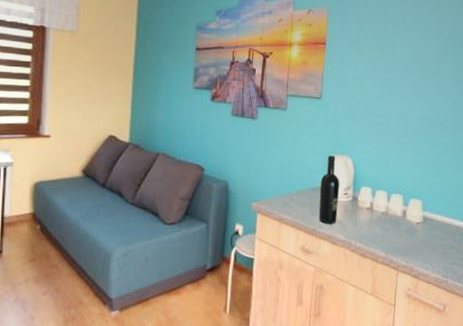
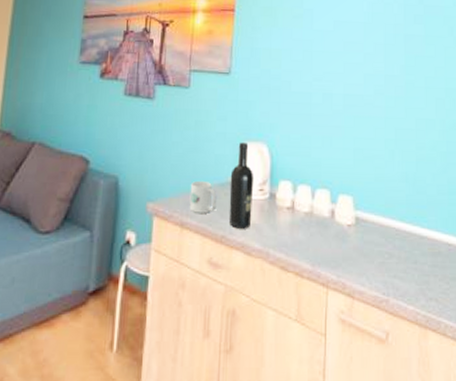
mug: none [286,185,309,211] -> present [189,180,217,213]

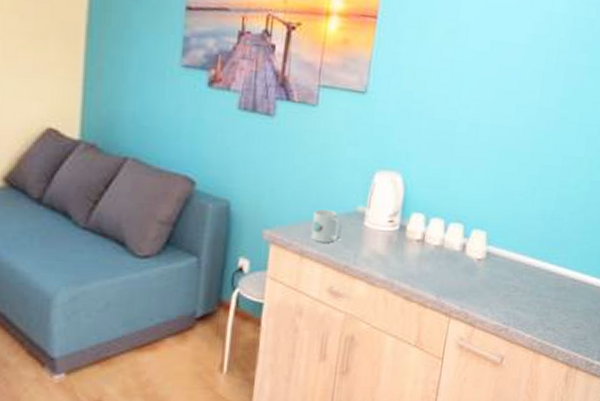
wine bottle: present [229,142,254,229] -> none [354,170,385,260]

